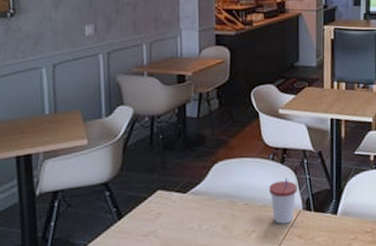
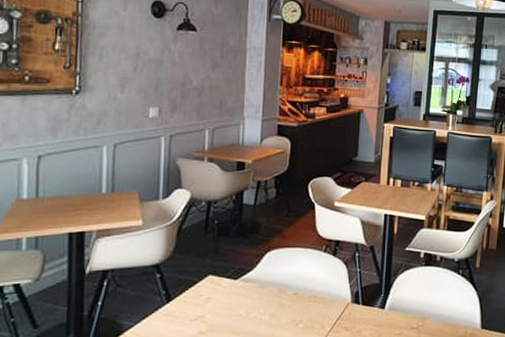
cup: present [269,178,297,224] -> none [319,270,347,316]

